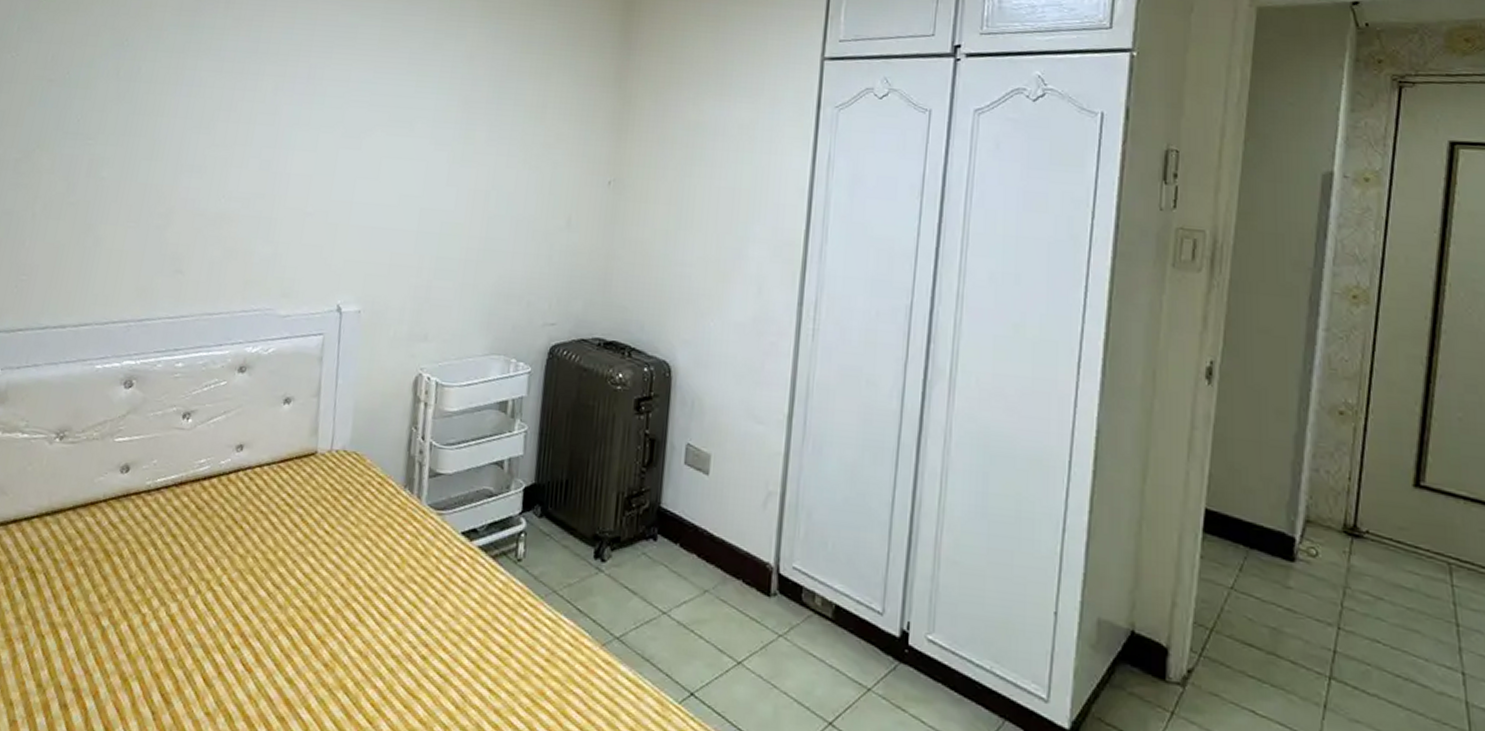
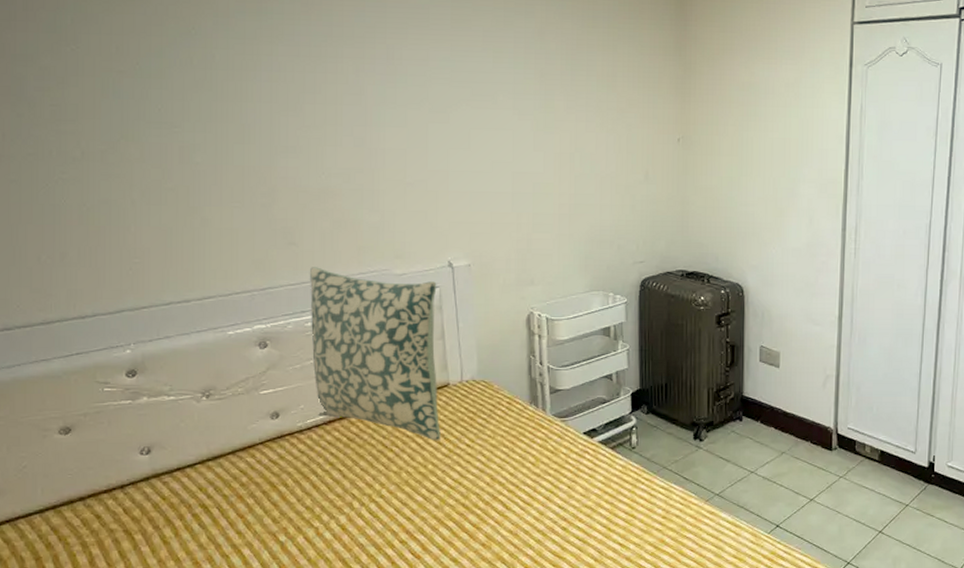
pillow: none [169,299,322,522] -> present [310,267,441,441]

